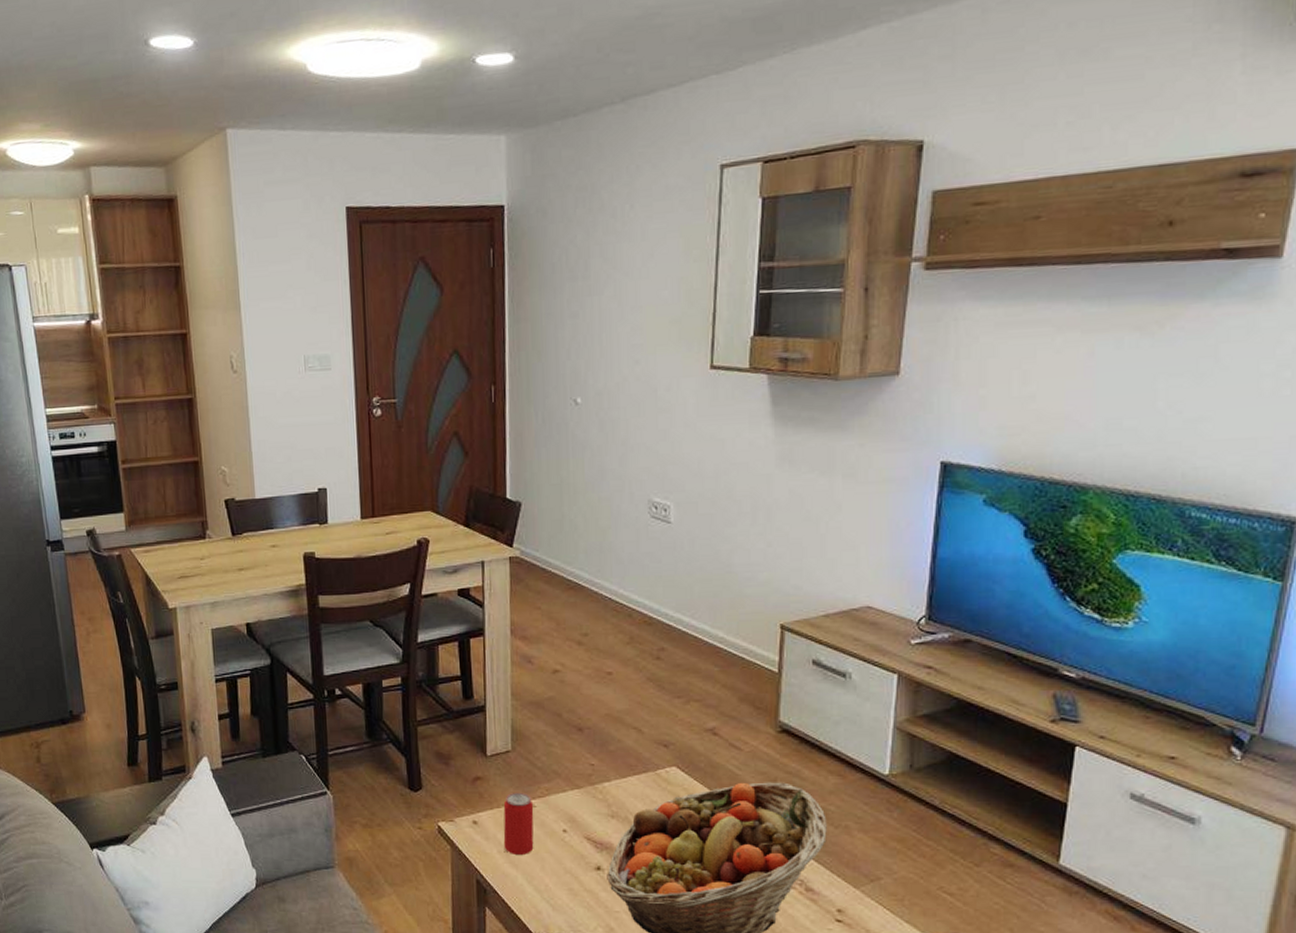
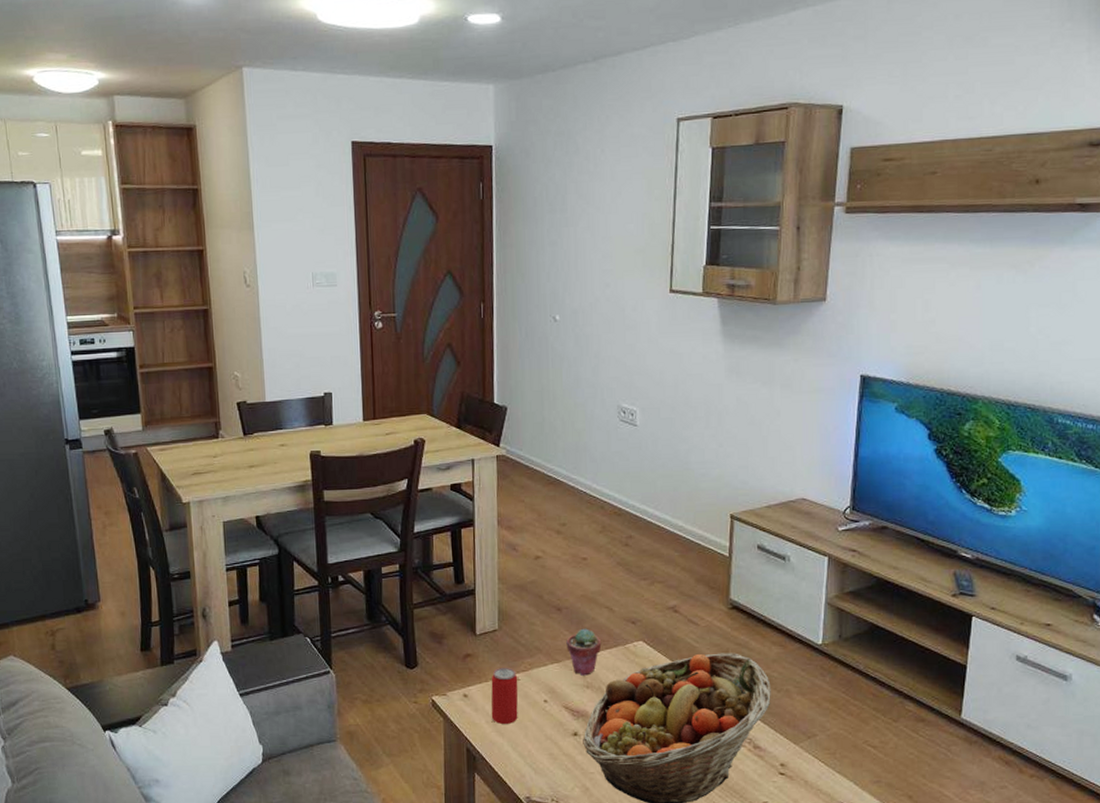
potted succulent: none [588,751,629,804] -> present [566,628,602,676]

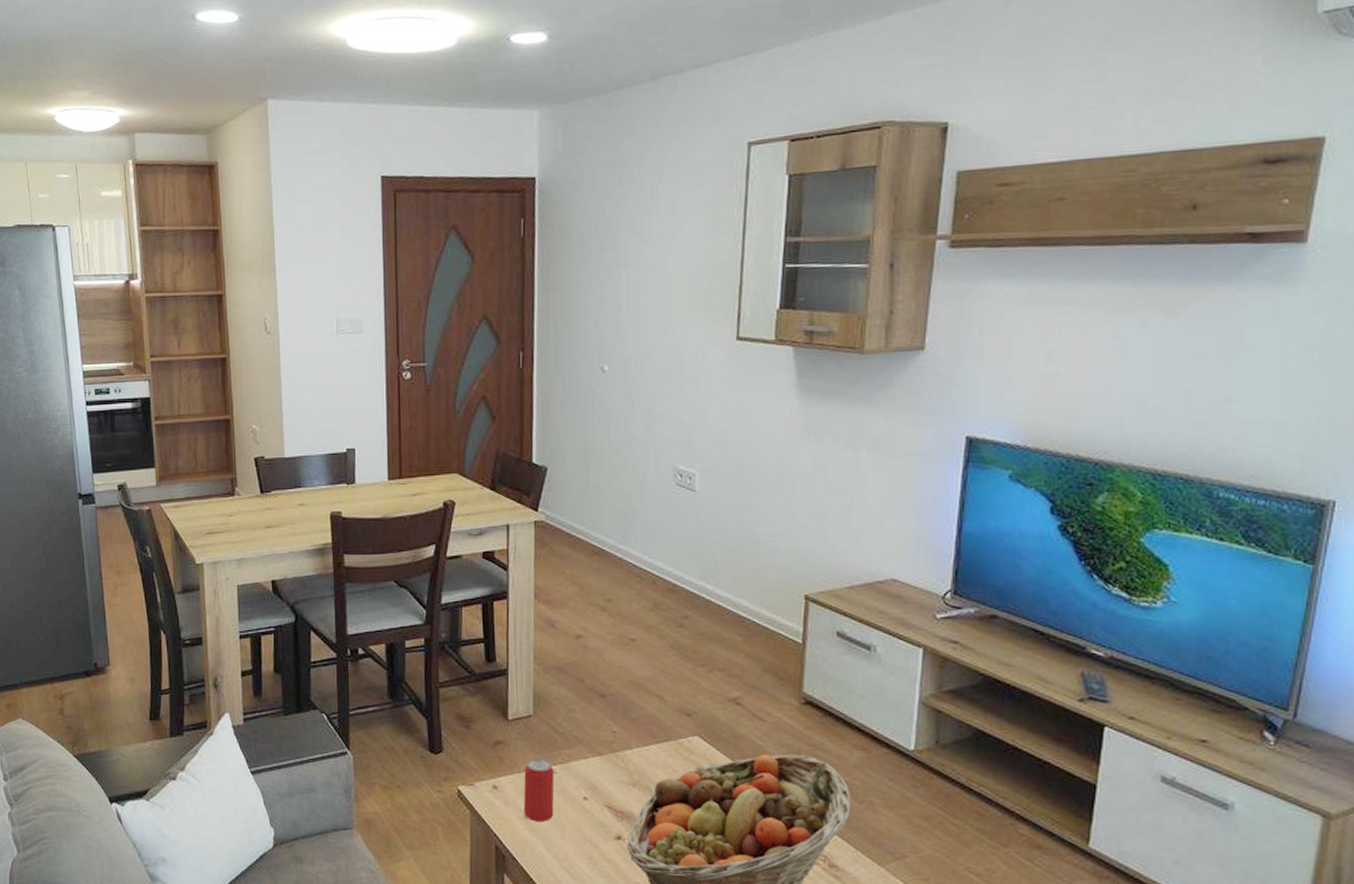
potted succulent: present [566,628,602,676] -> none [610,718,651,772]

